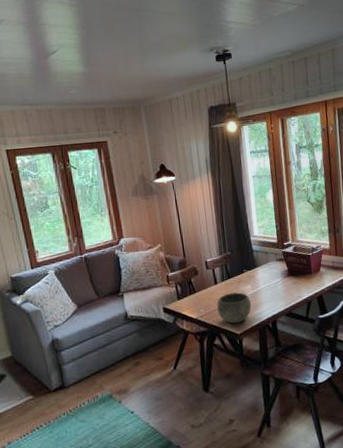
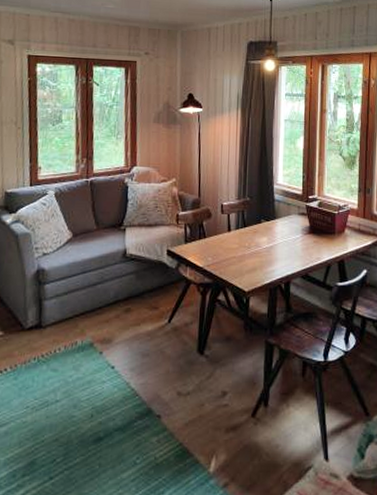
bowl: present [217,292,252,324] -> none [227,244,265,278]

